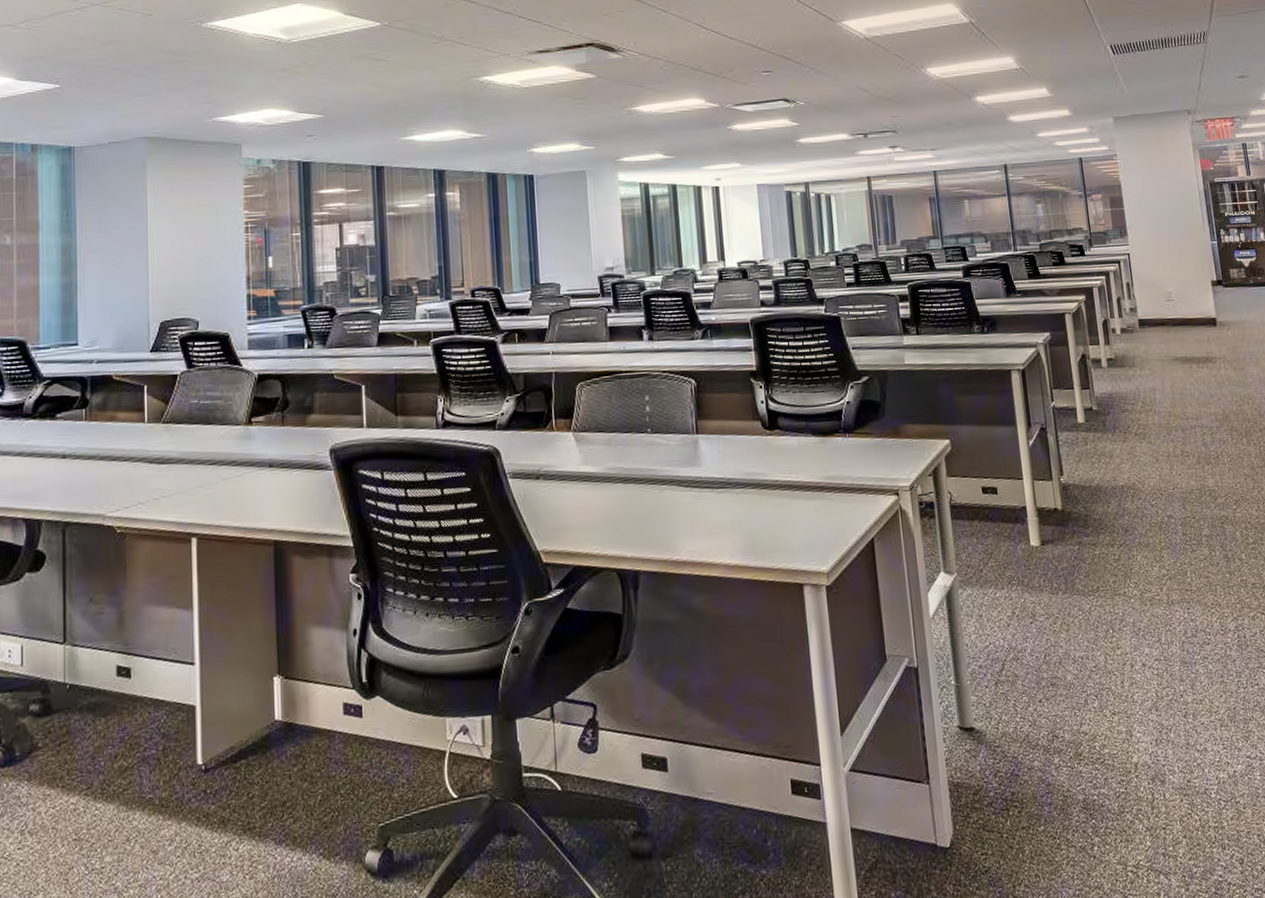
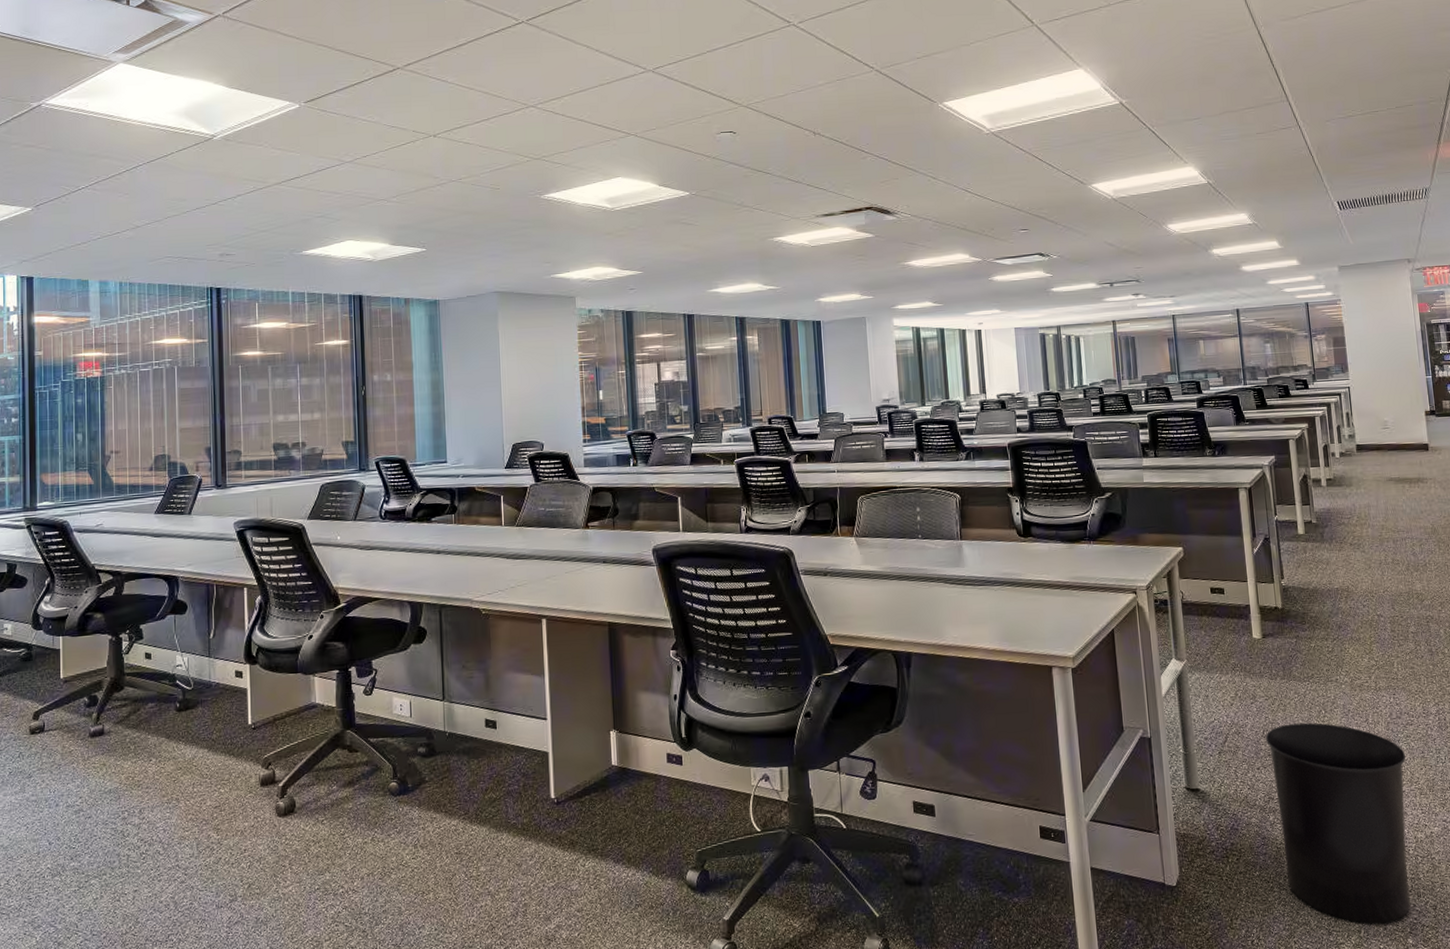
waste bin: none [1048,644,1214,884] -> present [1266,722,1410,924]

